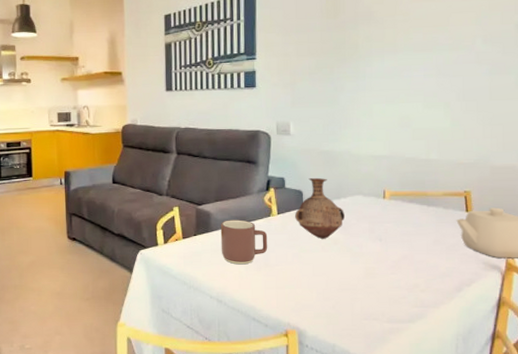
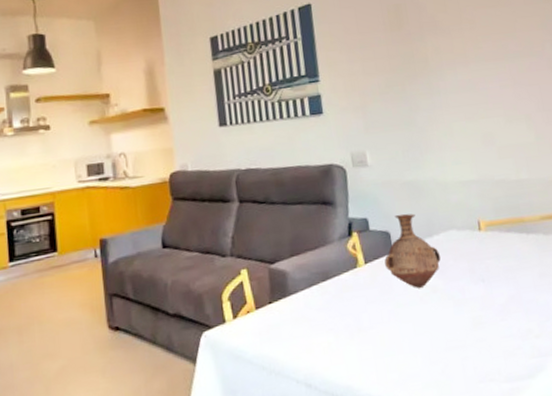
mug: present [220,219,268,265] -> none [299,275,359,334]

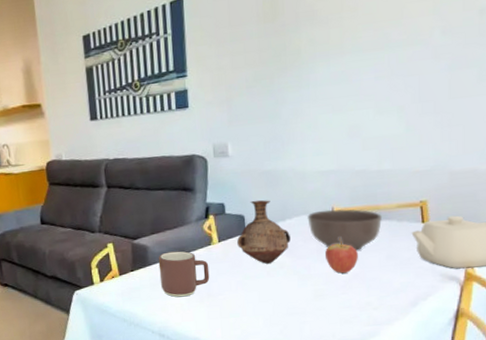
mug: none [299,275,359,334] -> present [158,251,210,297]
bowl: none [454,221,529,269] -> present [307,208,382,251]
fruit: none [477,255,512,296] -> present [325,238,358,274]

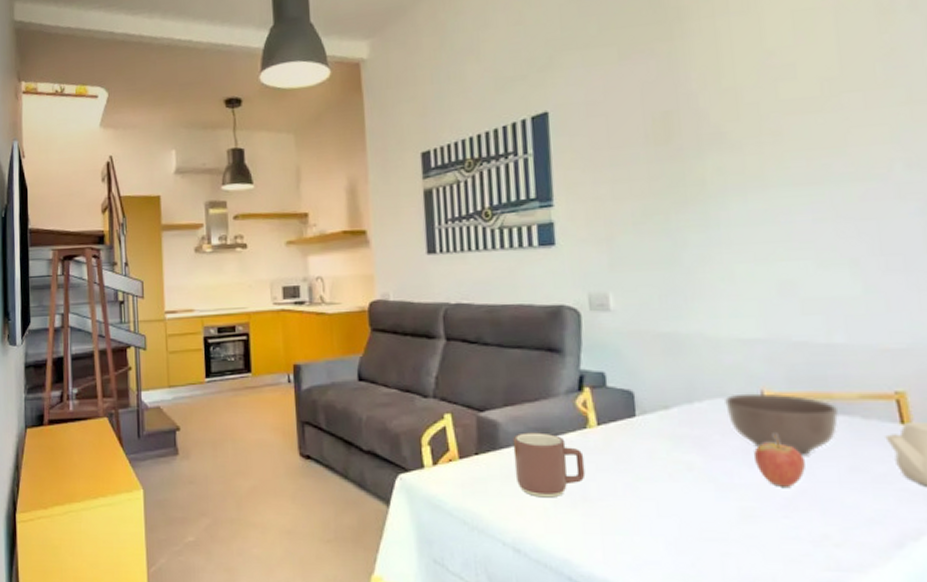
vase: present [237,199,290,264] -> none [624,371,702,462]

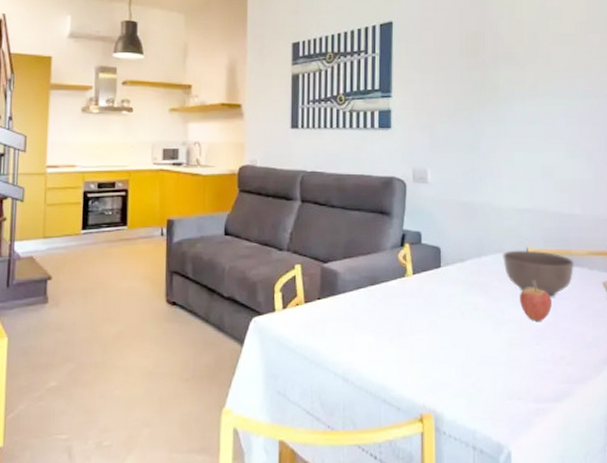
mug: present [512,432,586,498] -> none [348,280,402,335]

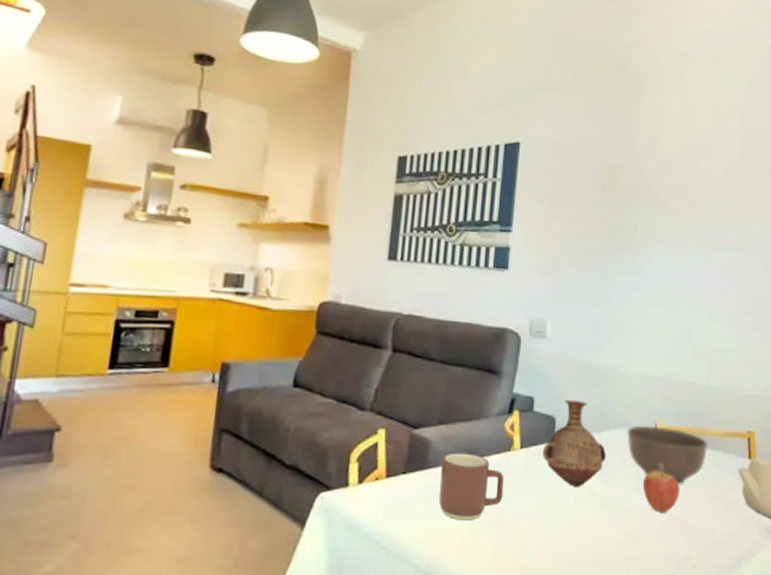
mug: none [348,280,402,335] -> present [438,452,505,521]
vase: none [432,232,486,303] -> present [543,399,606,487]

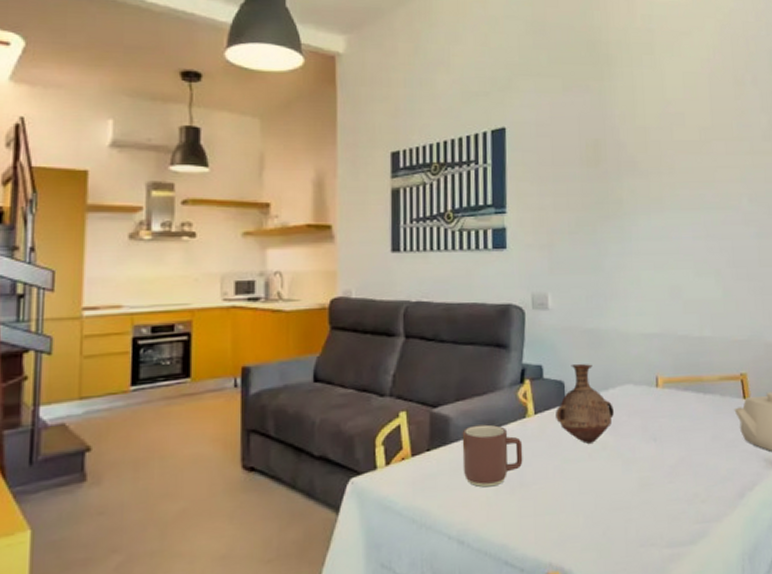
bowl: present [627,425,707,484] -> none [631,378,706,429]
fruit: present [643,464,679,512] -> none [650,413,684,457]

